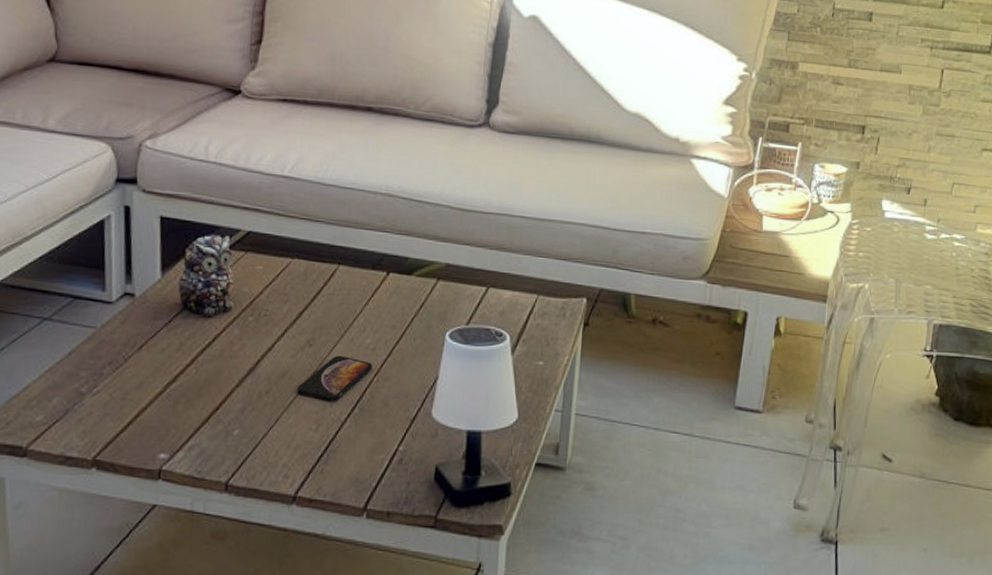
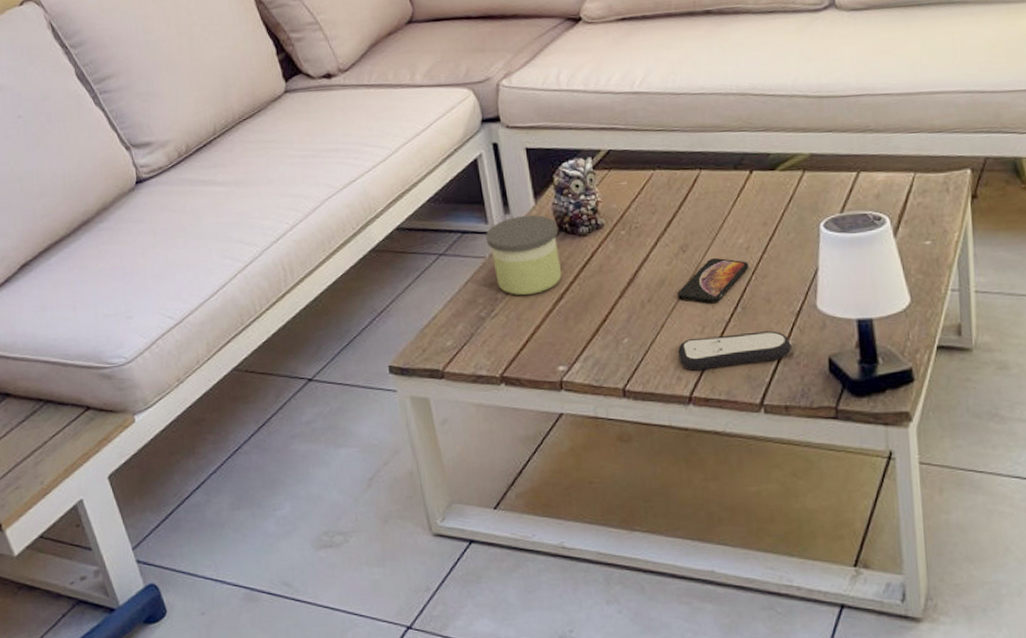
candle: none [100,288,183,374] -> present [486,215,562,296]
remote control: none [289,434,402,470] -> present [678,331,792,371]

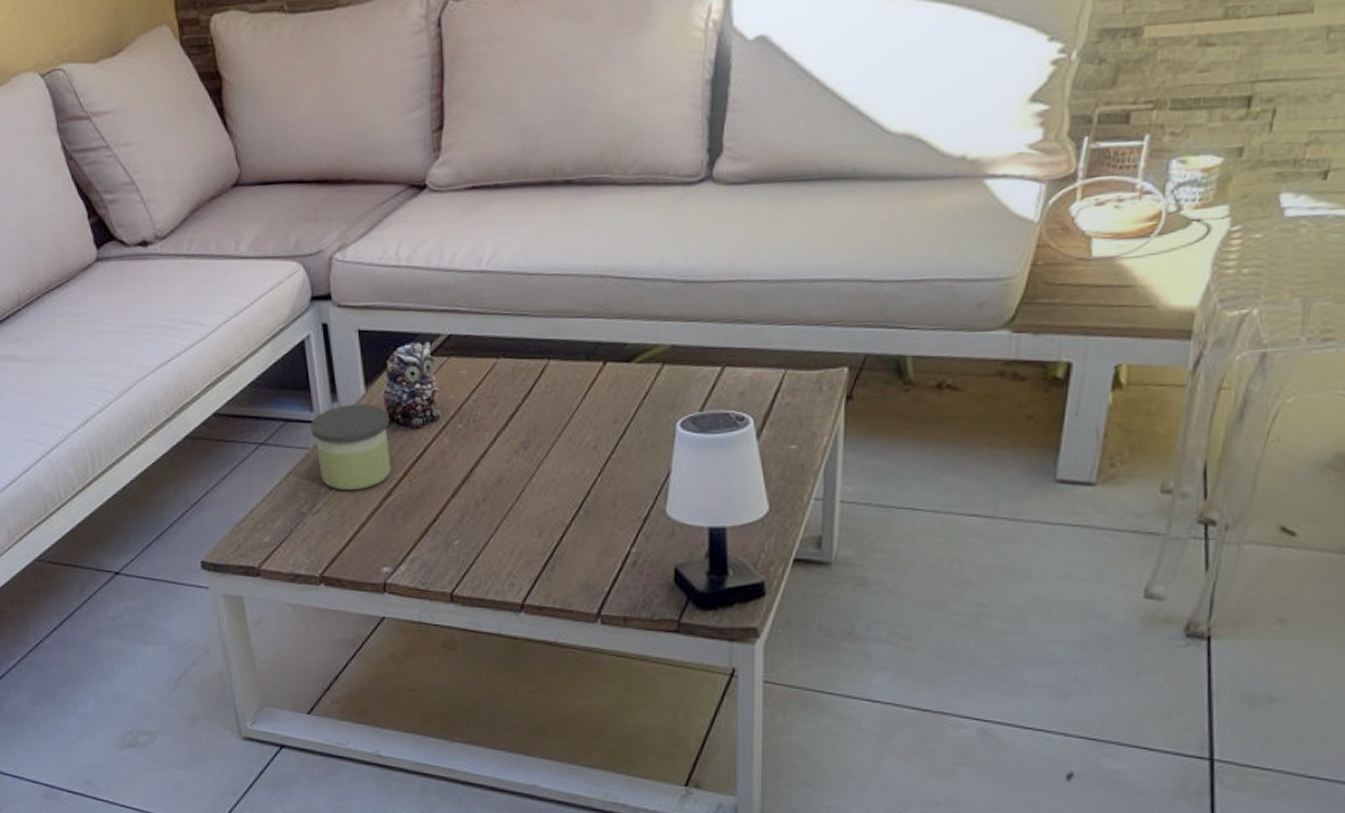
smartphone: present [677,257,749,304] -> none [515,456,595,506]
remote control: present [678,331,792,371] -> none [512,537,635,577]

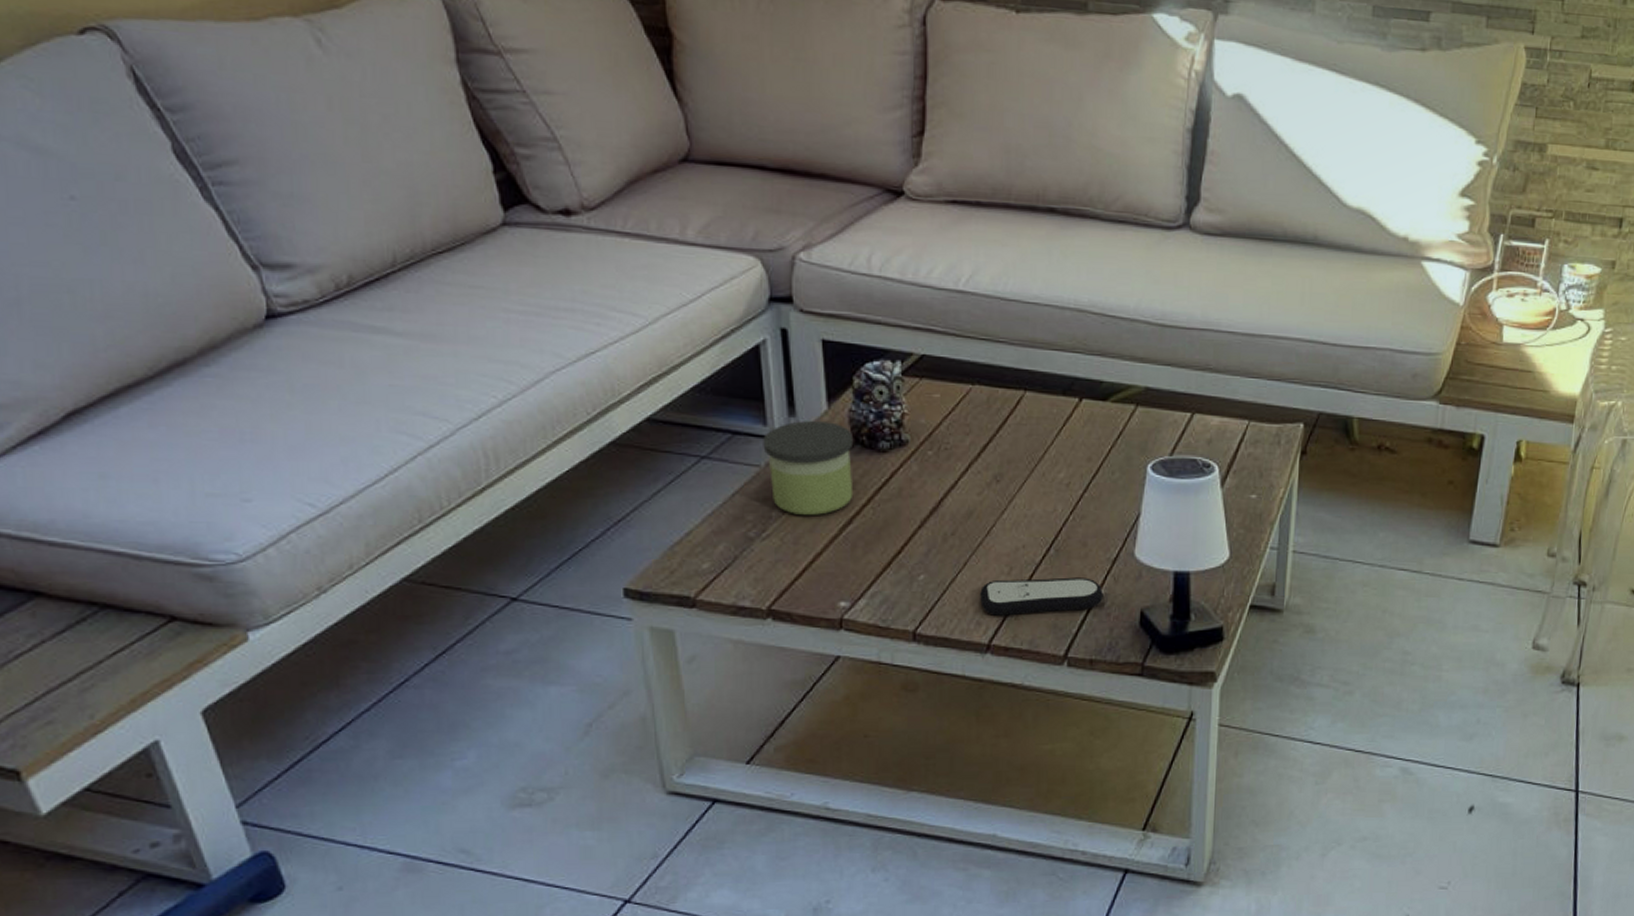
remote control: none [512,537,635,577] -> present [980,577,1103,616]

